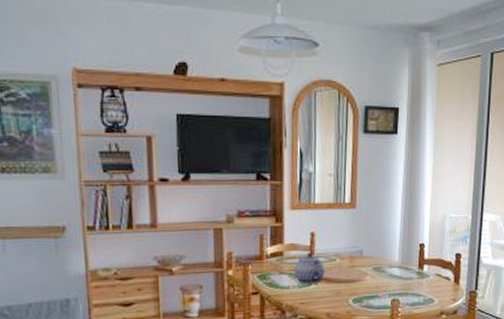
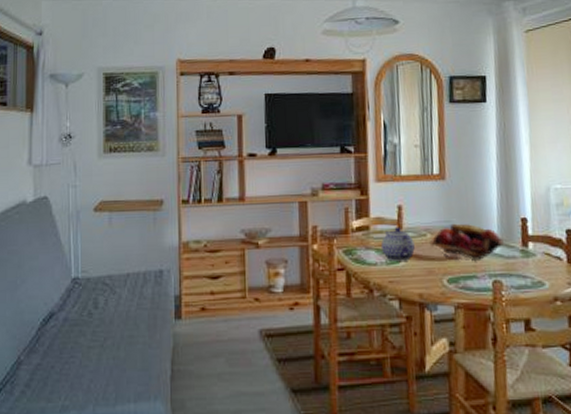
fruit basket: none [338,248,404,282] -> present [429,223,505,261]

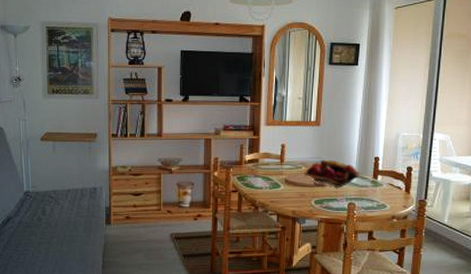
teapot: present [381,227,415,261] -> none [267,161,292,186]

